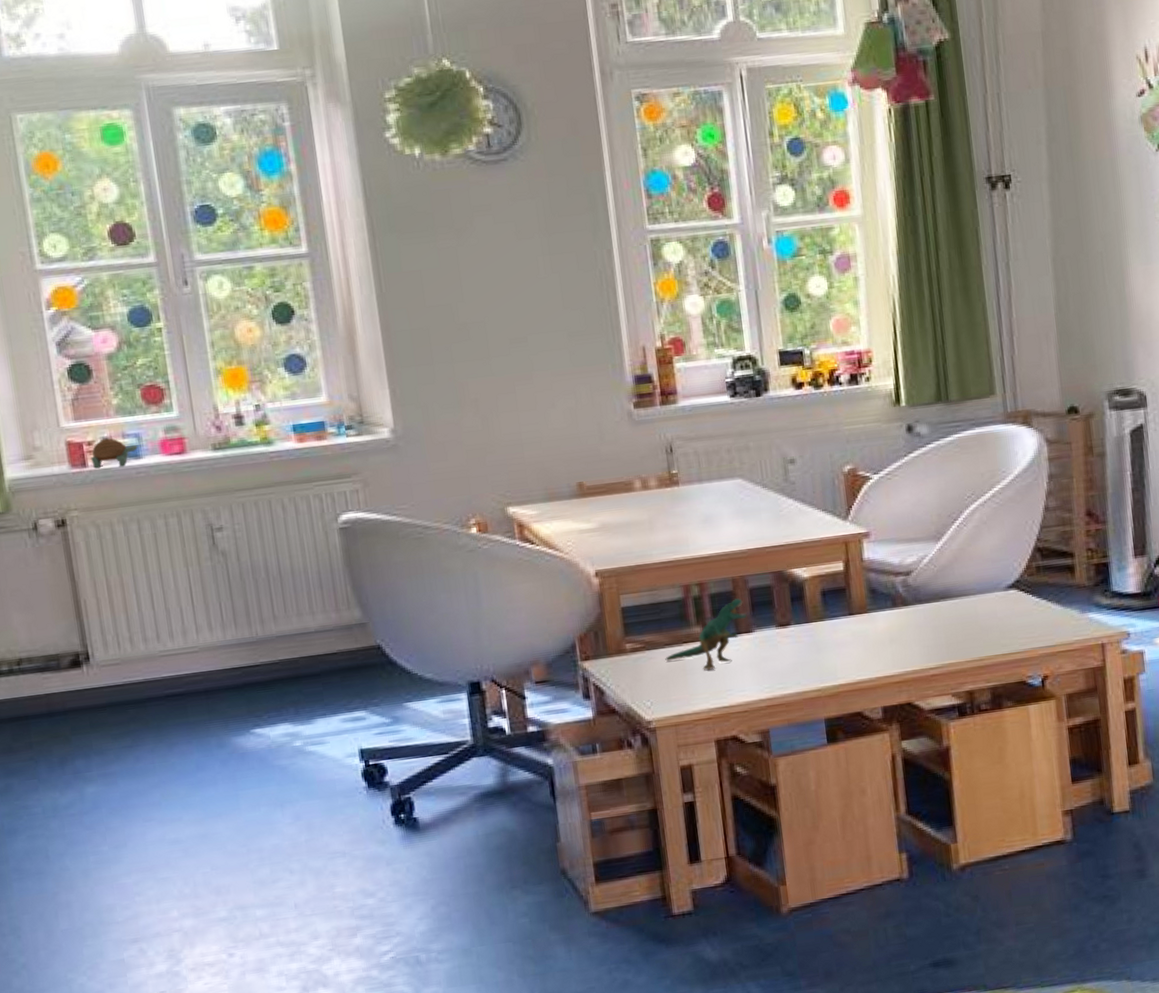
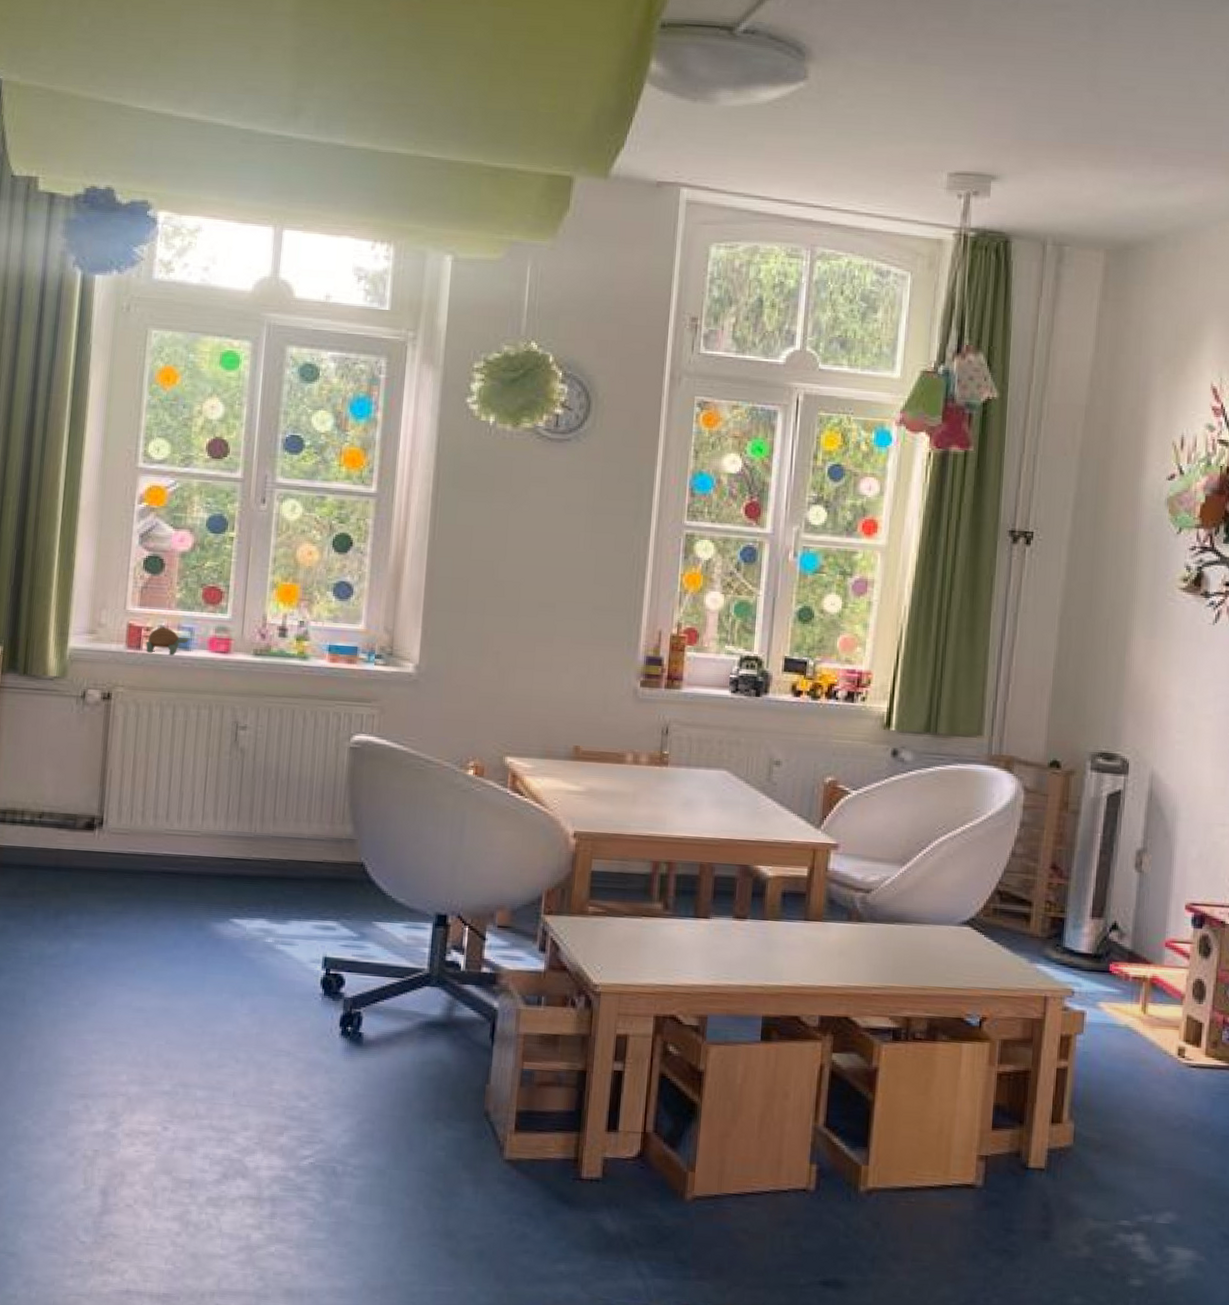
toy dinosaur: present [665,598,747,670] -> none [622,883,708,947]

